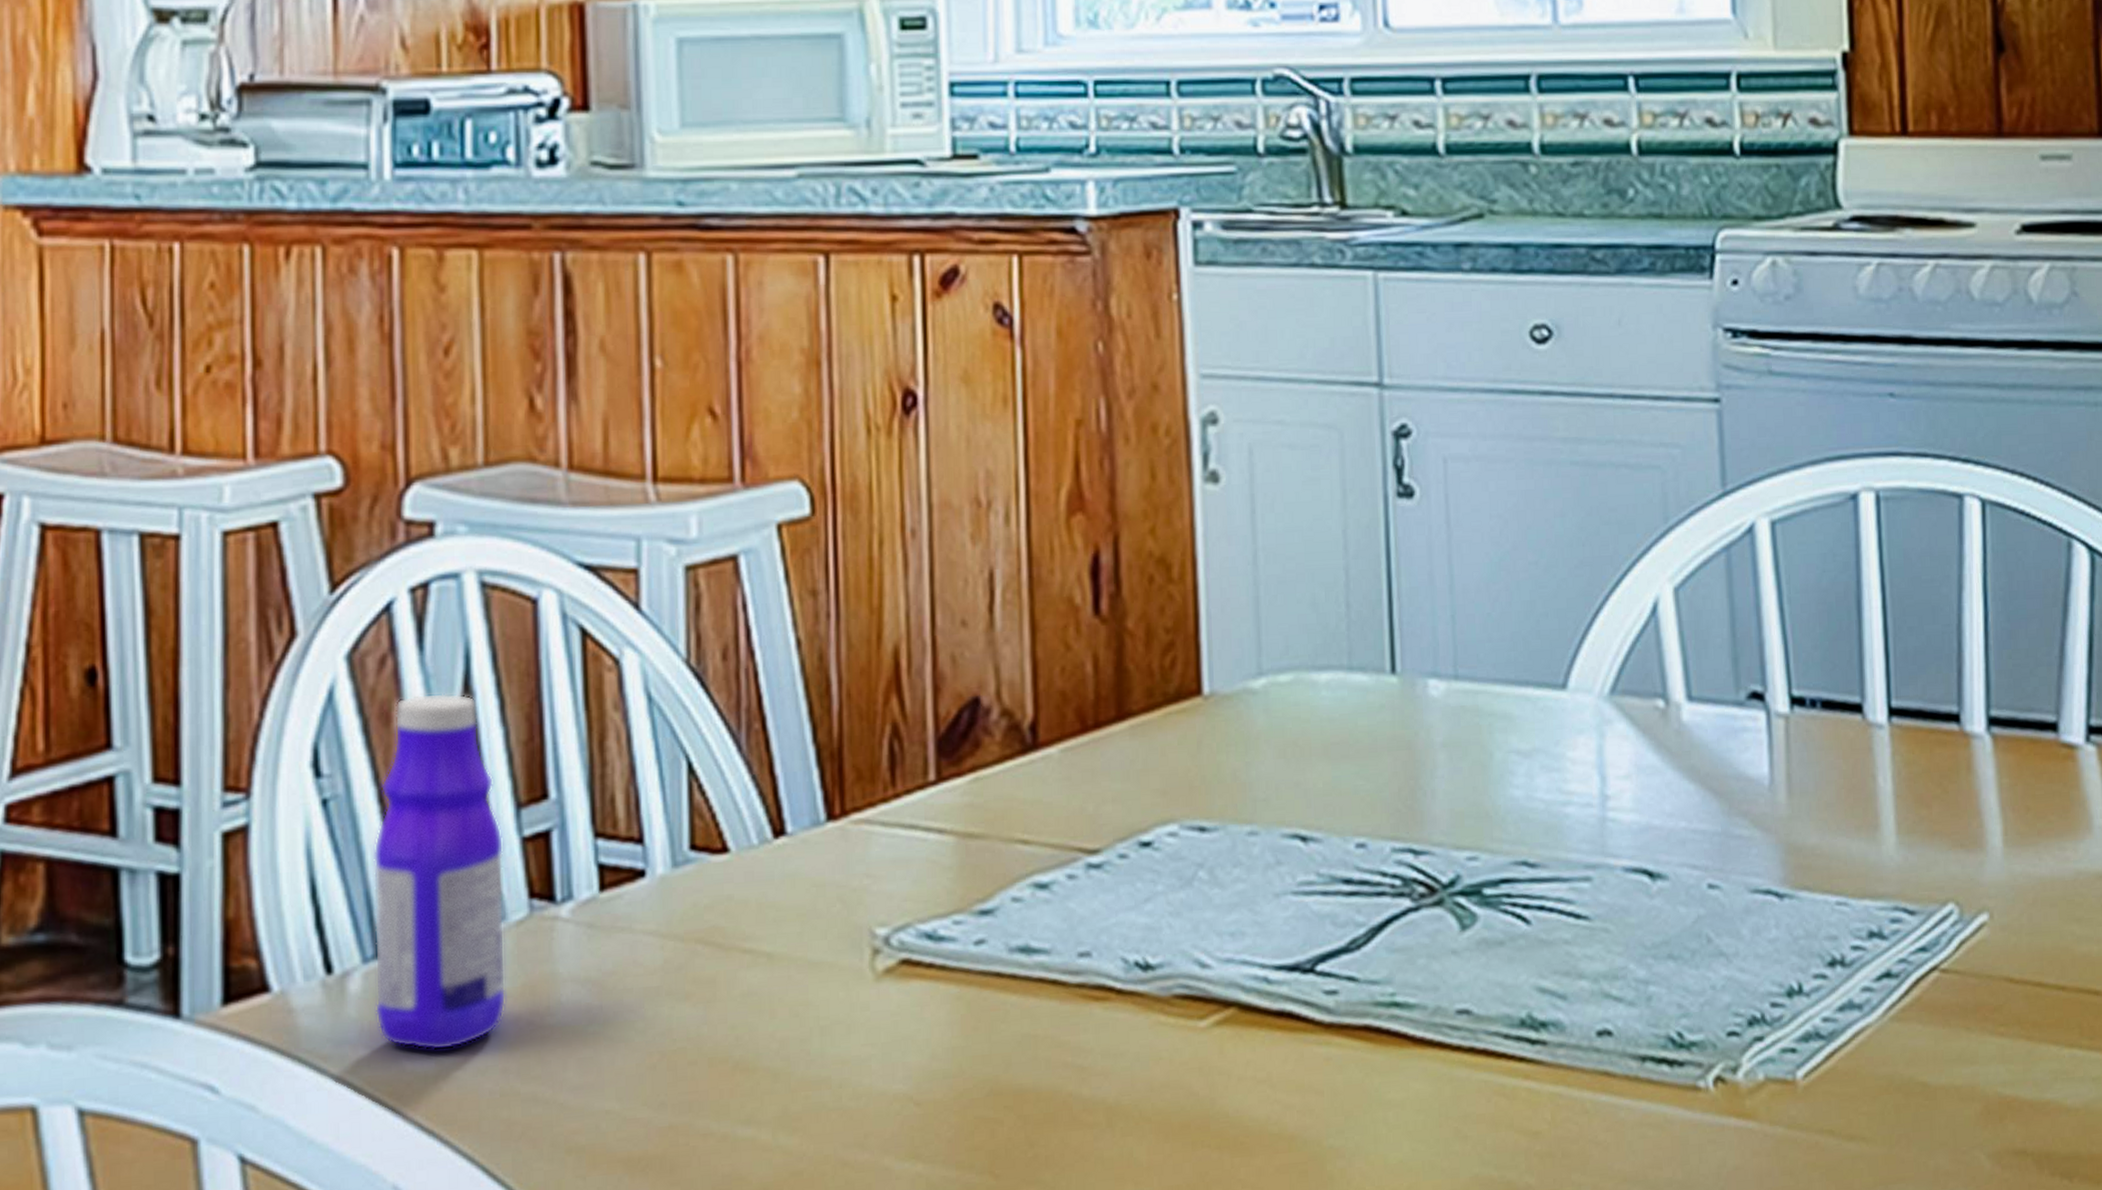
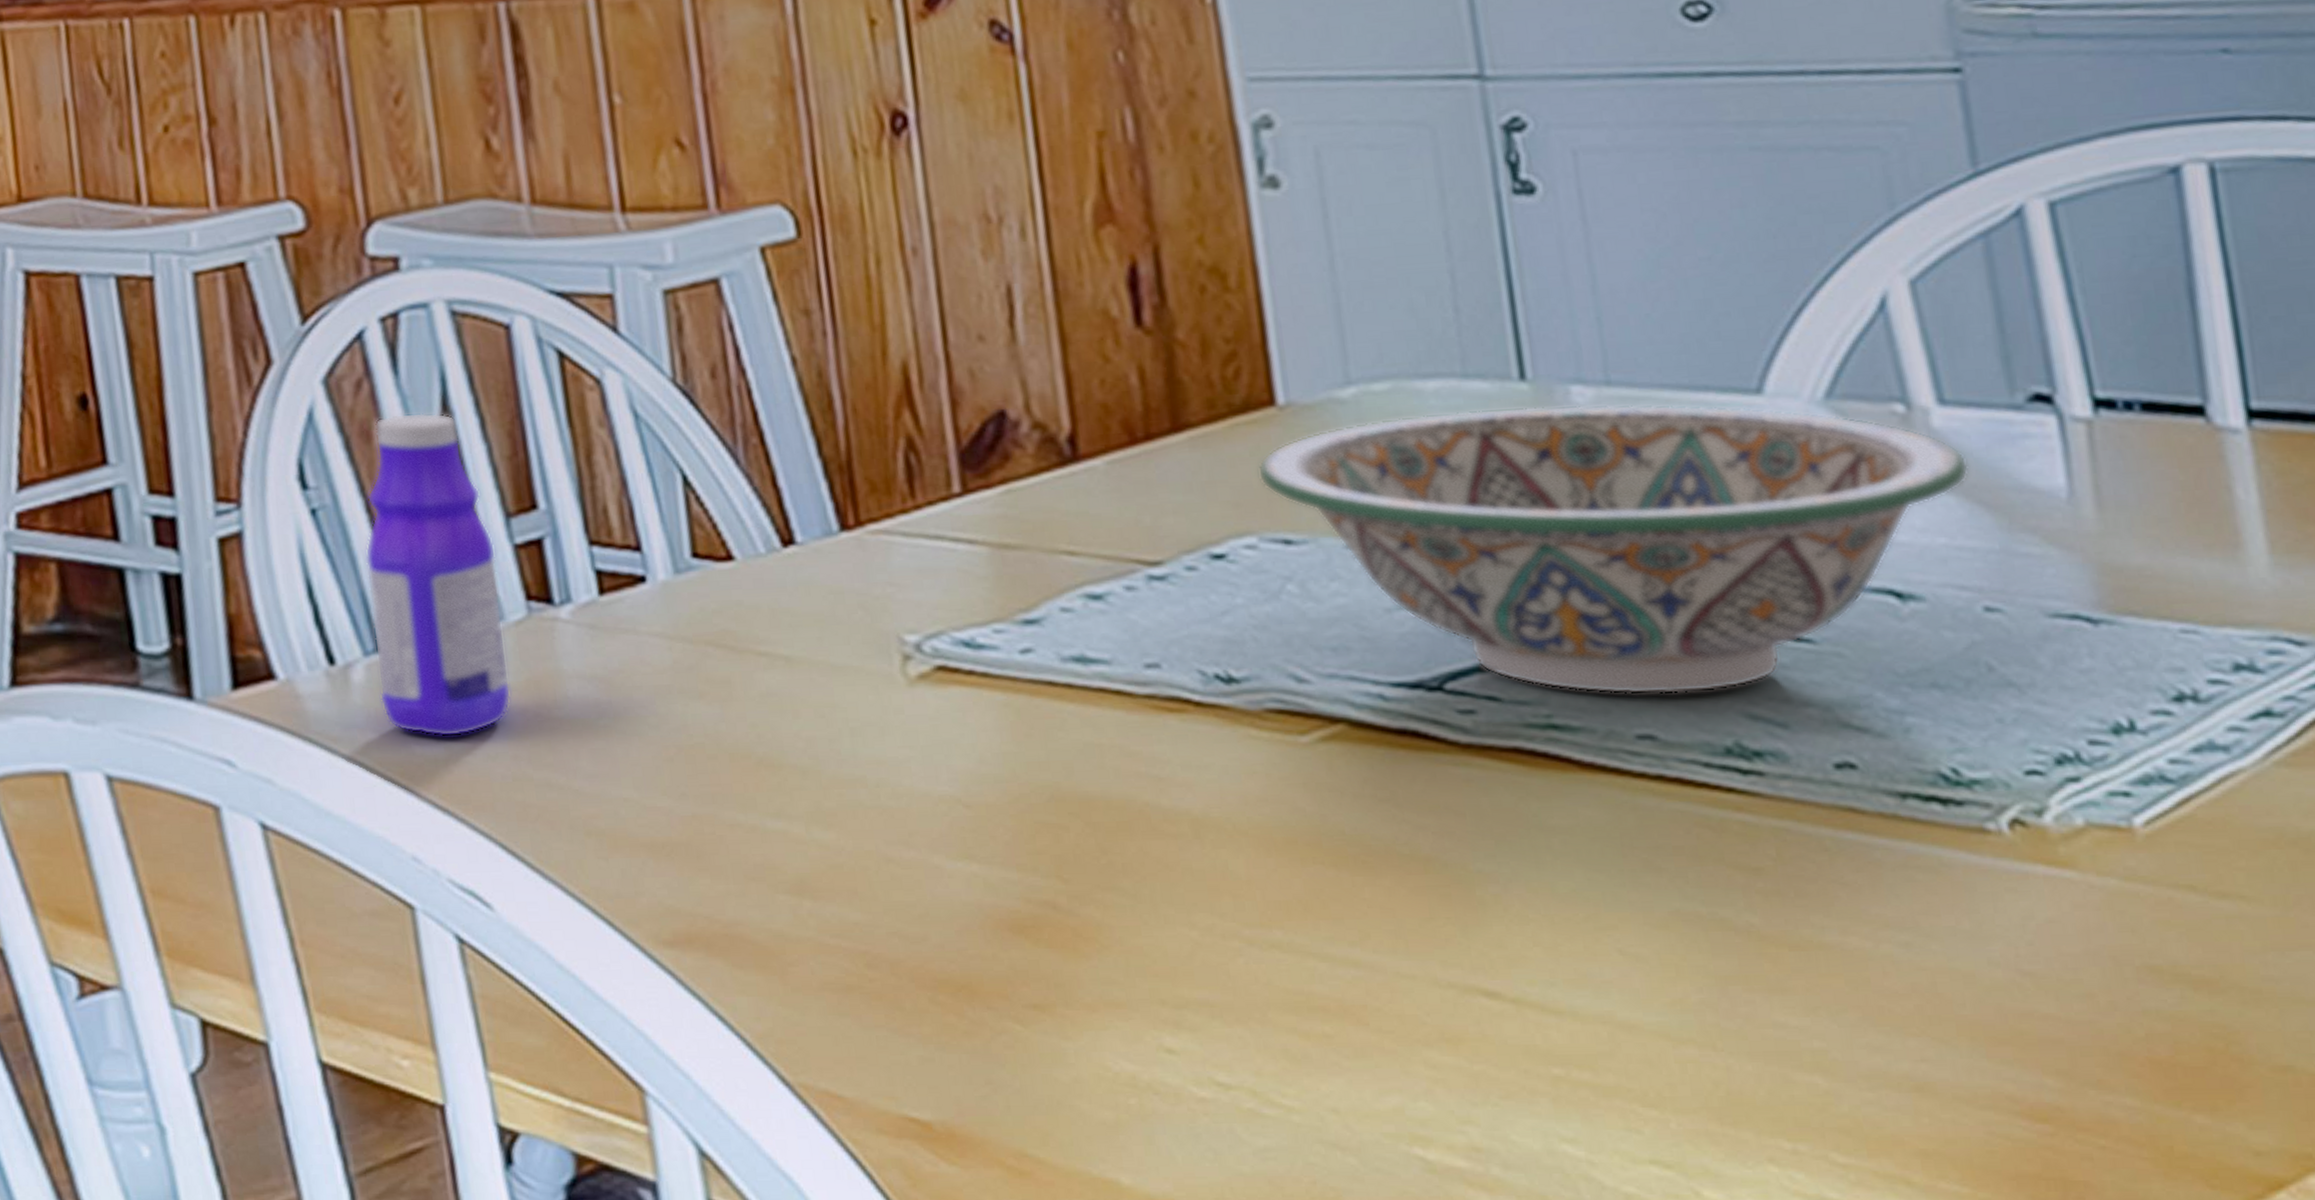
decorative bowl: none [1183,697,1705,972] -> present [1257,404,1969,695]

